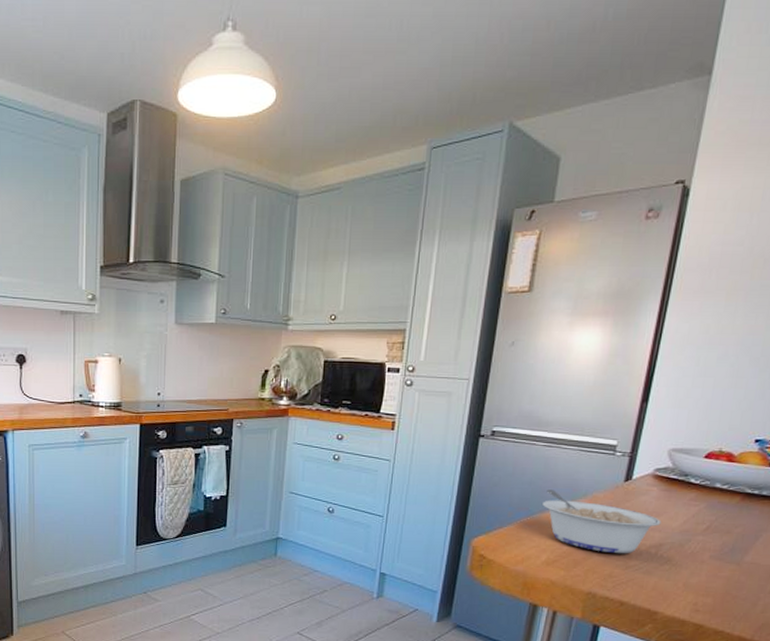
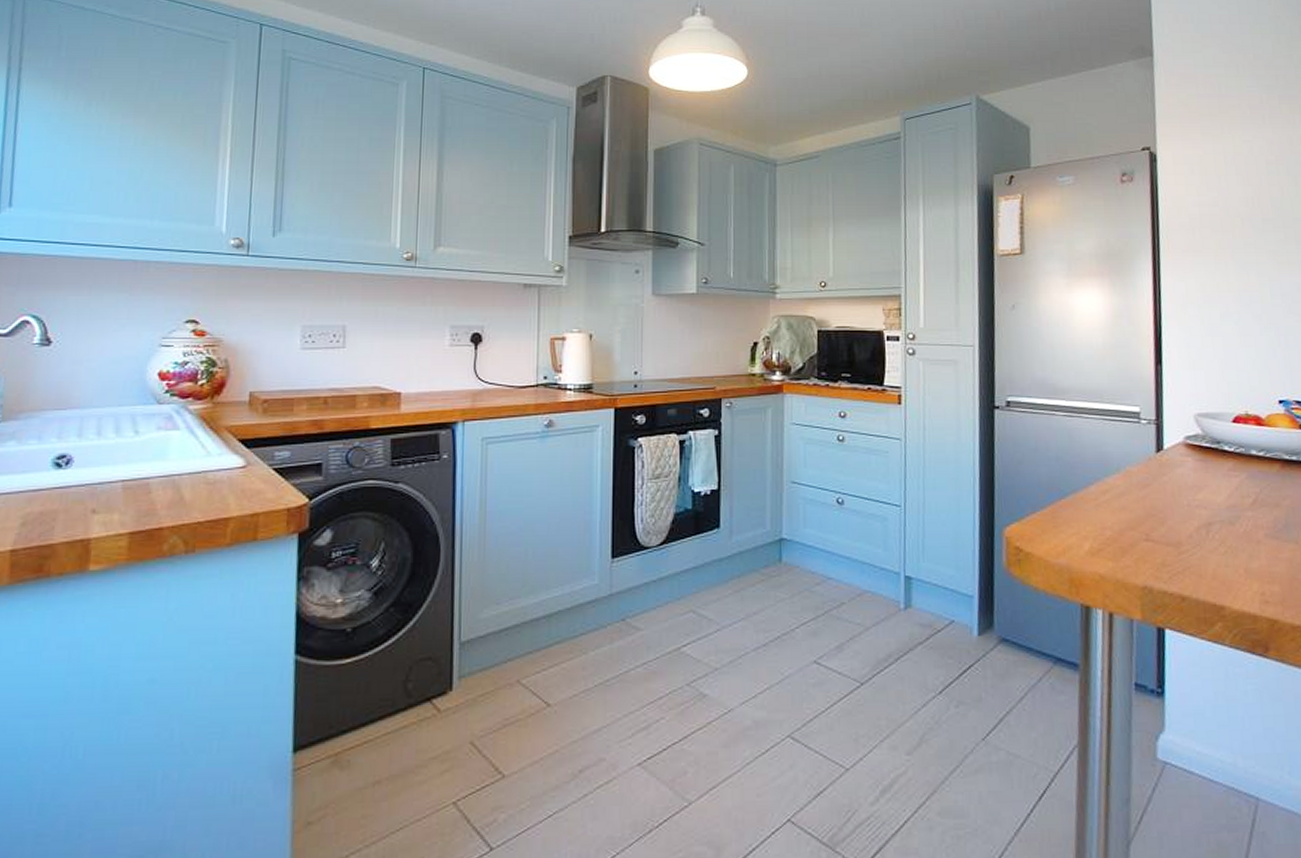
legume: present [542,489,661,554] -> none [1074,465,1205,538]

